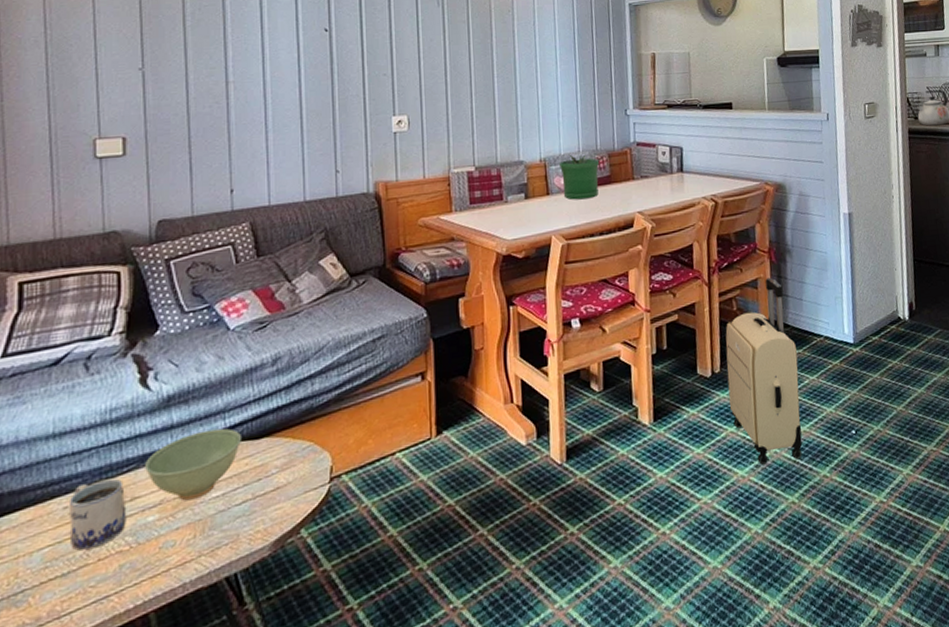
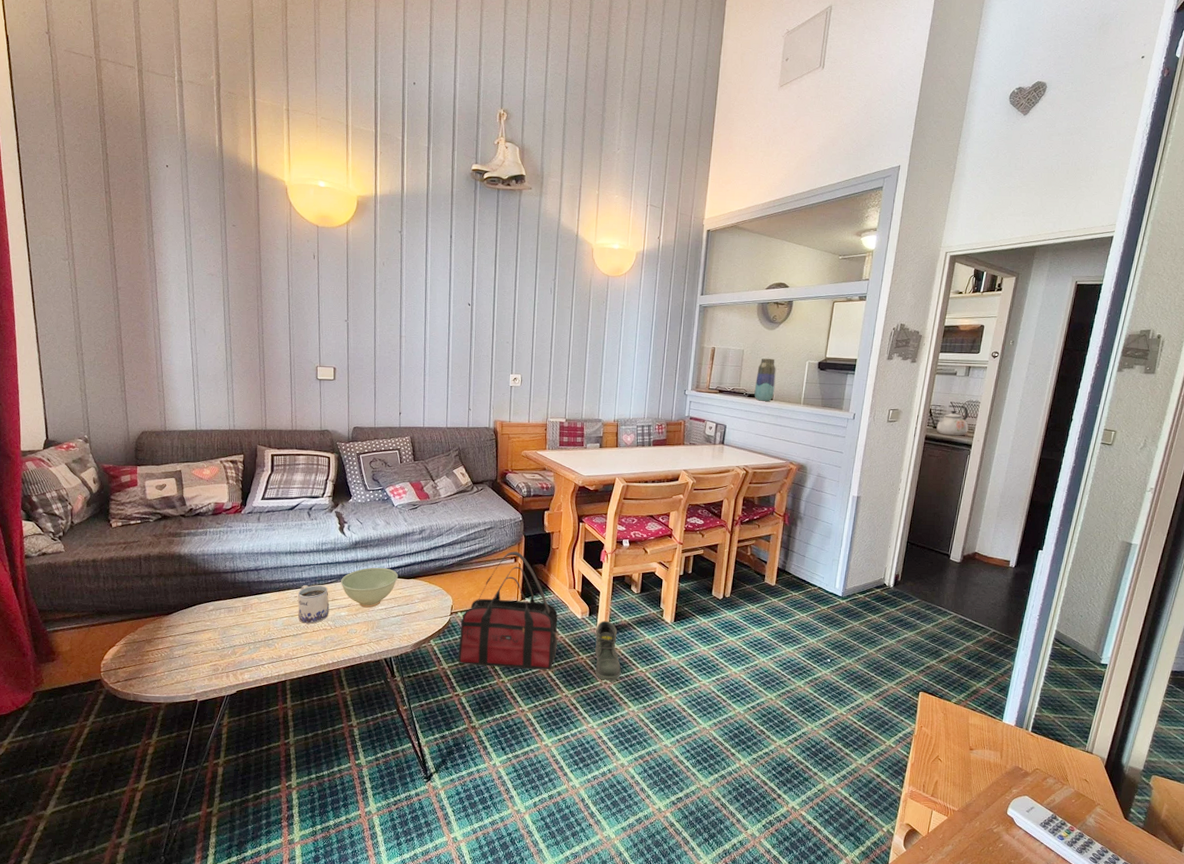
duffel bag: none [346,364,497,556] -> present [458,551,559,670]
boot: none [549,440,592,531] -> present [595,621,621,682]
planter: present [559,154,604,201] -> none [628,419,662,455]
vase: none [708,60,734,113] -> present [754,358,776,402]
suitcase: present [725,277,803,465] -> none [734,535,793,671]

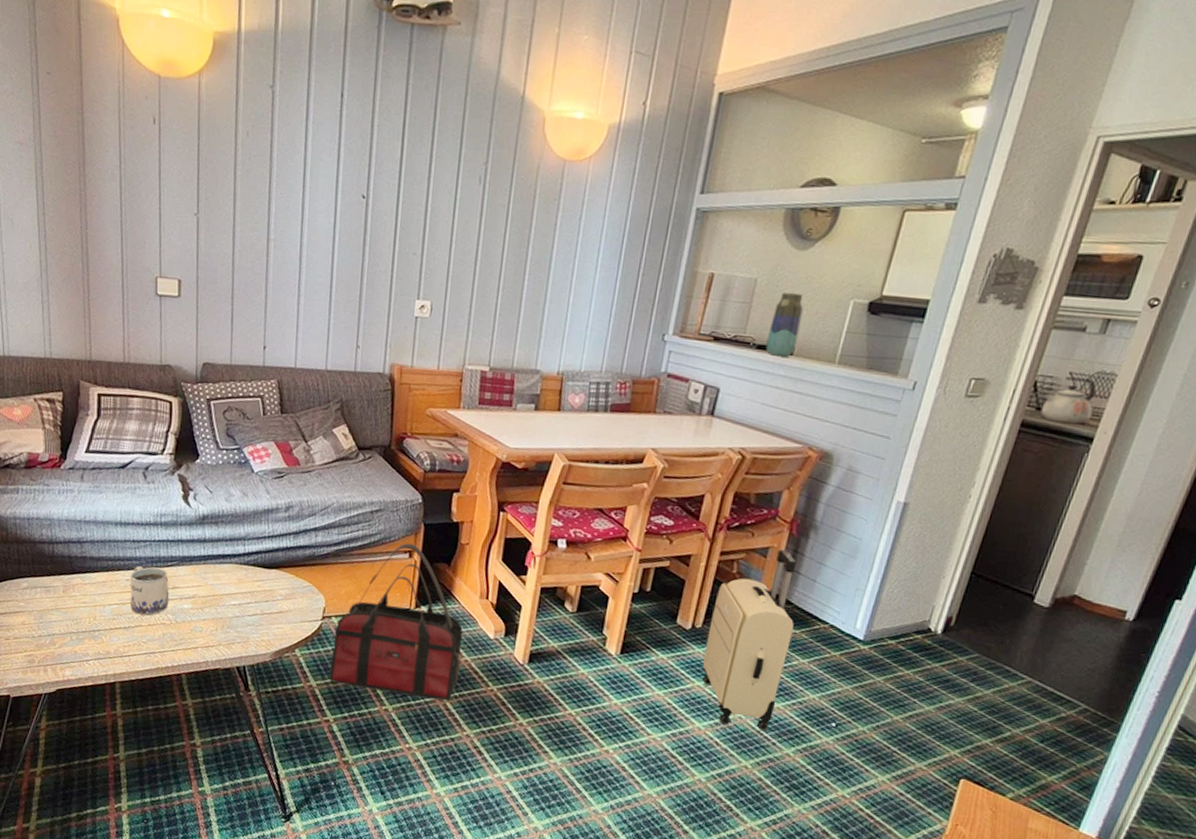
bowl: present [341,567,399,608] -> none [184,550,257,602]
boot: present [595,621,621,682] -> none [508,644,543,723]
suitcase: none [734,535,793,671] -> present [702,549,797,732]

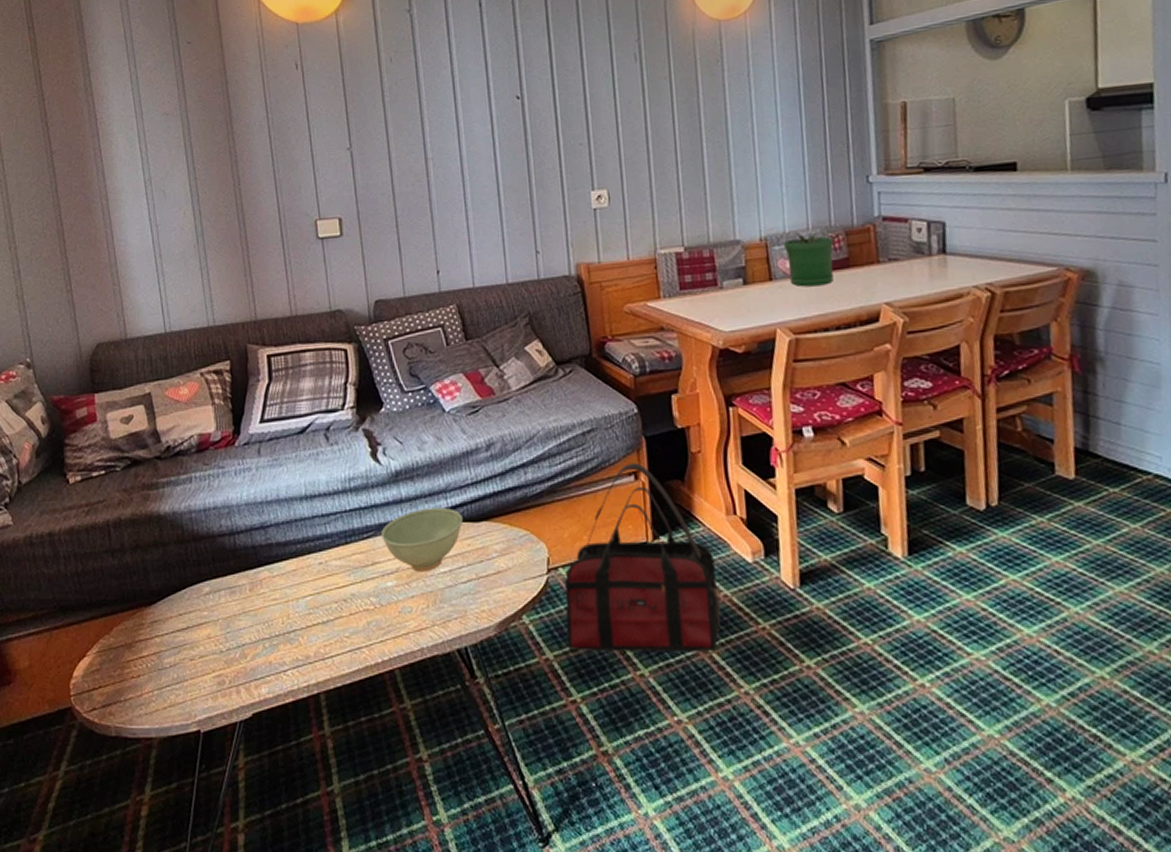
mug: present [129,566,170,616] -> none [322,542,370,603]
bowl: none [184,550,257,602] -> present [381,507,464,572]
planter: none [575,371,626,424] -> present [784,232,840,288]
suitcase: present [702,549,797,732] -> none [1006,392,1118,627]
vase: present [765,293,804,358] -> none [982,105,1019,177]

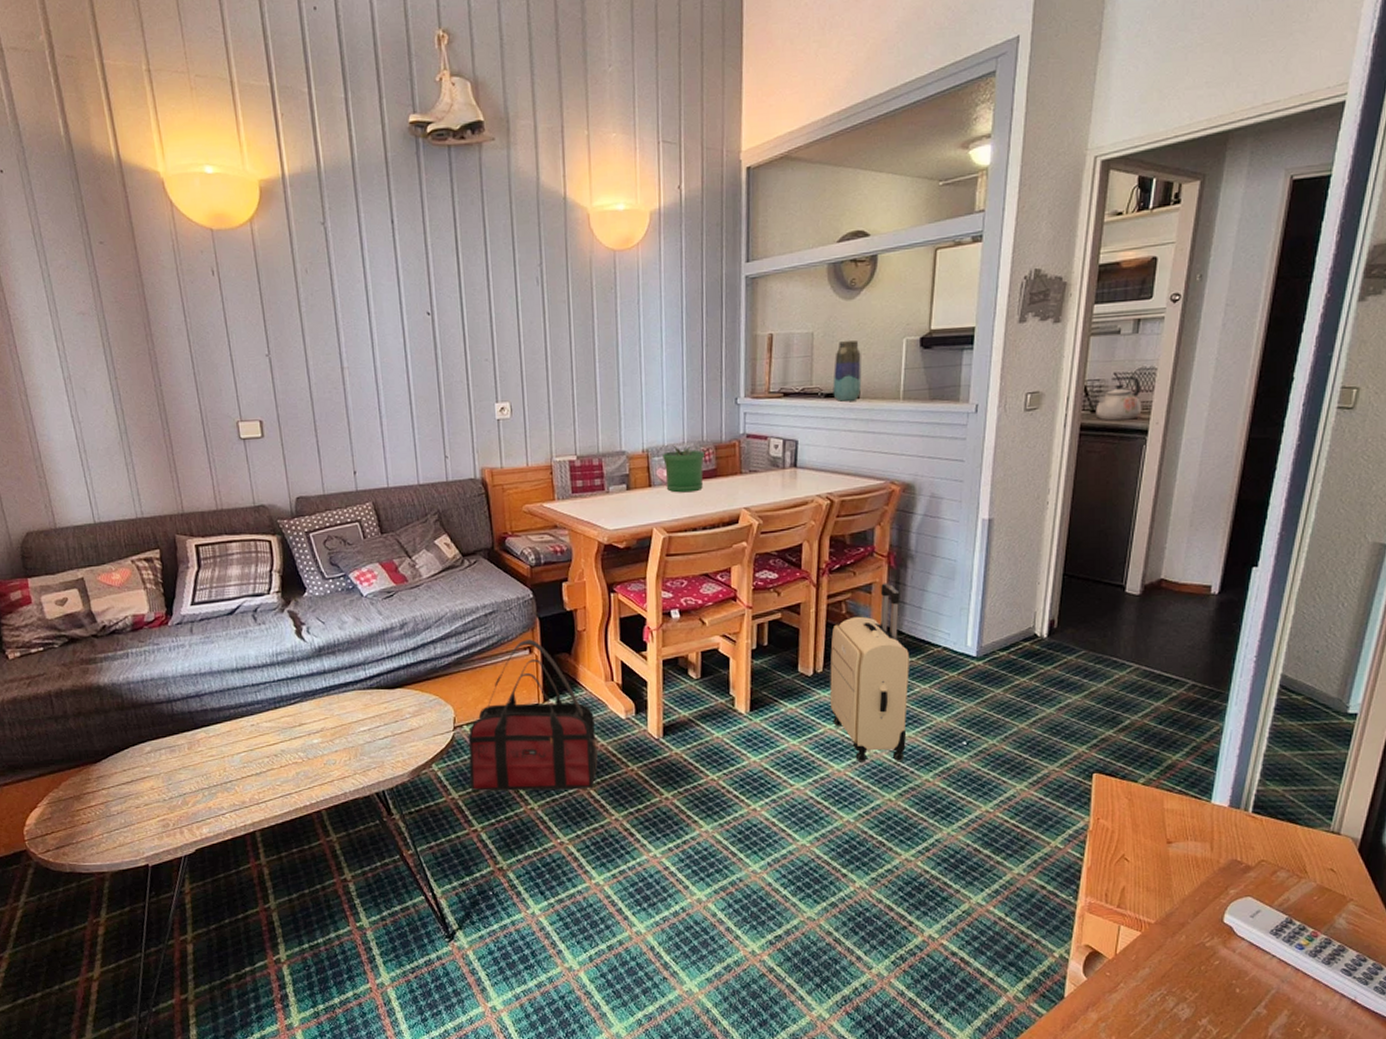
bowl: present [381,507,464,572] -> none [307,677,381,731]
vase: none [982,105,1019,177] -> present [832,340,862,403]
suitcase: none [1006,392,1118,627] -> present [830,583,909,762]

